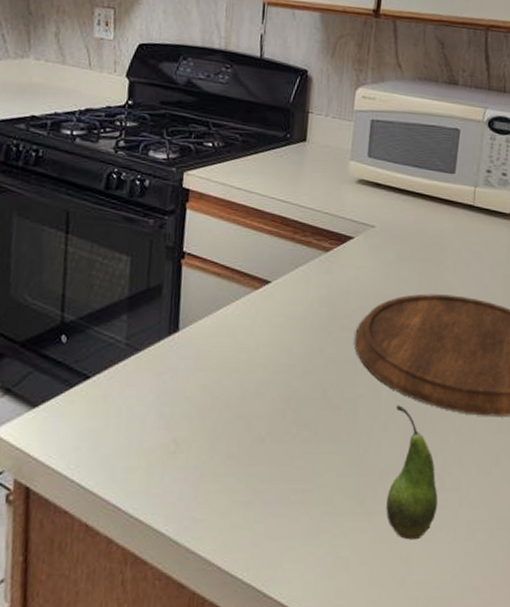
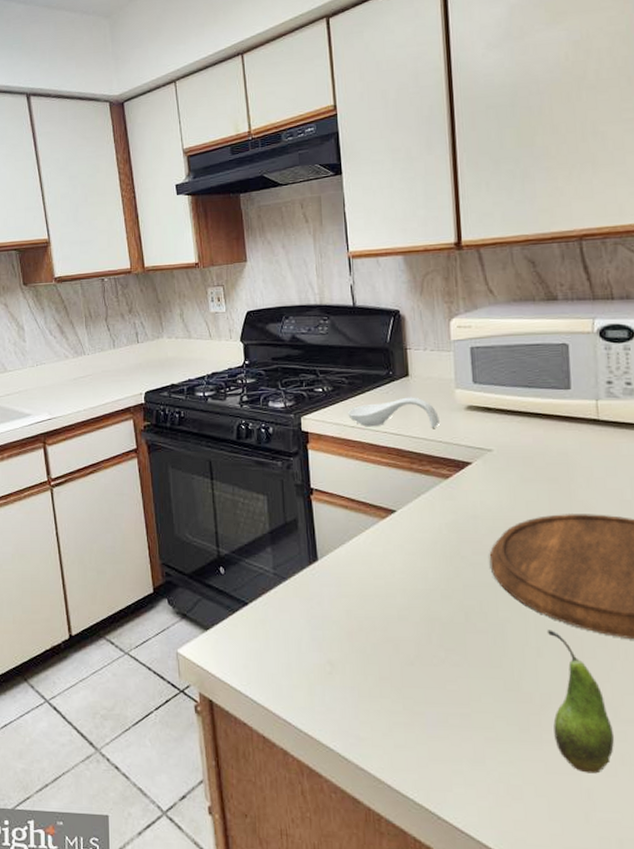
spoon rest: none [235,163,330,199] -> present [347,397,439,428]

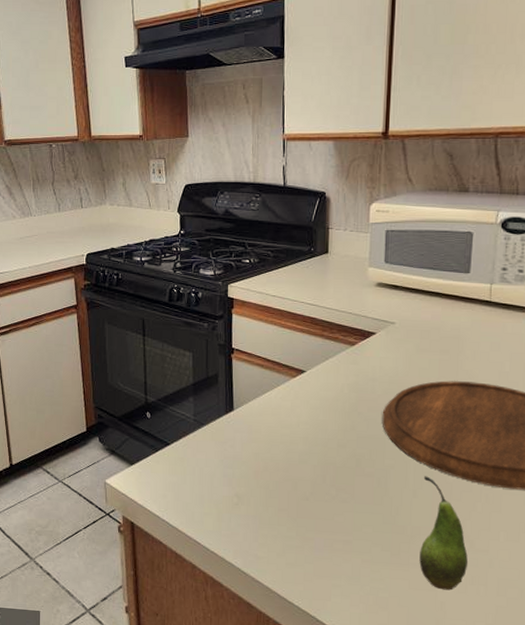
spoon rest: present [347,397,439,428] -> none [270,272,352,301]

